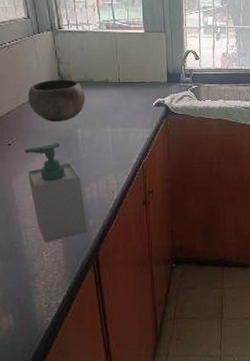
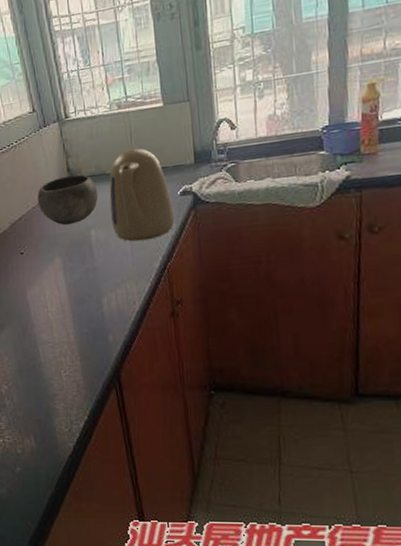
soap bottle: present [24,143,87,243] -> none [36,248,107,361]
kettle: none [95,63,150,141] -> present [109,148,175,242]

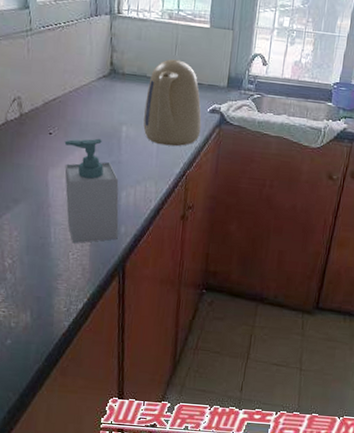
soap bottle: none [36,248,107,361] -> present [64,138,119,244]
bowl: present [37,174,99,225] -> none [75,68,136,116]

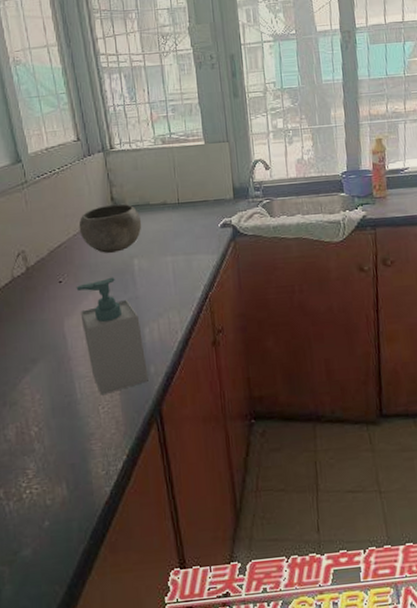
bowl: none [75,68,136,116] -> present [79,203,142,253]
kettle: present [143,59,202,147] -> none [153,181,216,271]

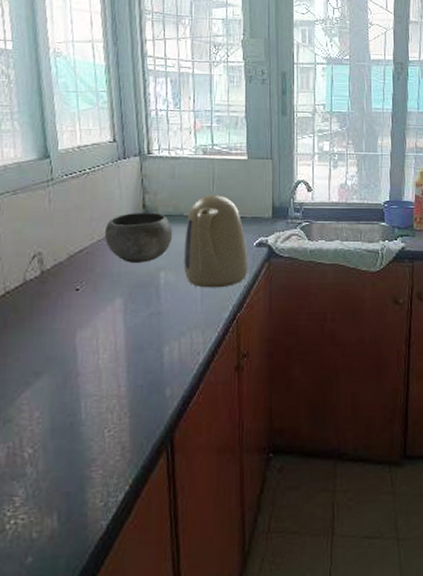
soap bottle: present [76,277,149,396] -> none [94,289,163,418]
kettle: none [153,181,216,271] -> present [184,195,248,288]

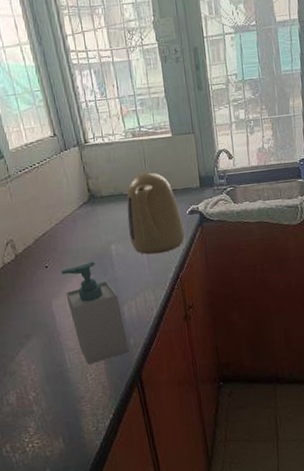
soap bottle: none [94,289,163,418] -> present [61,261,129,365]
bowl: present [104,212,173,263] -> none [60,194,117,240]

